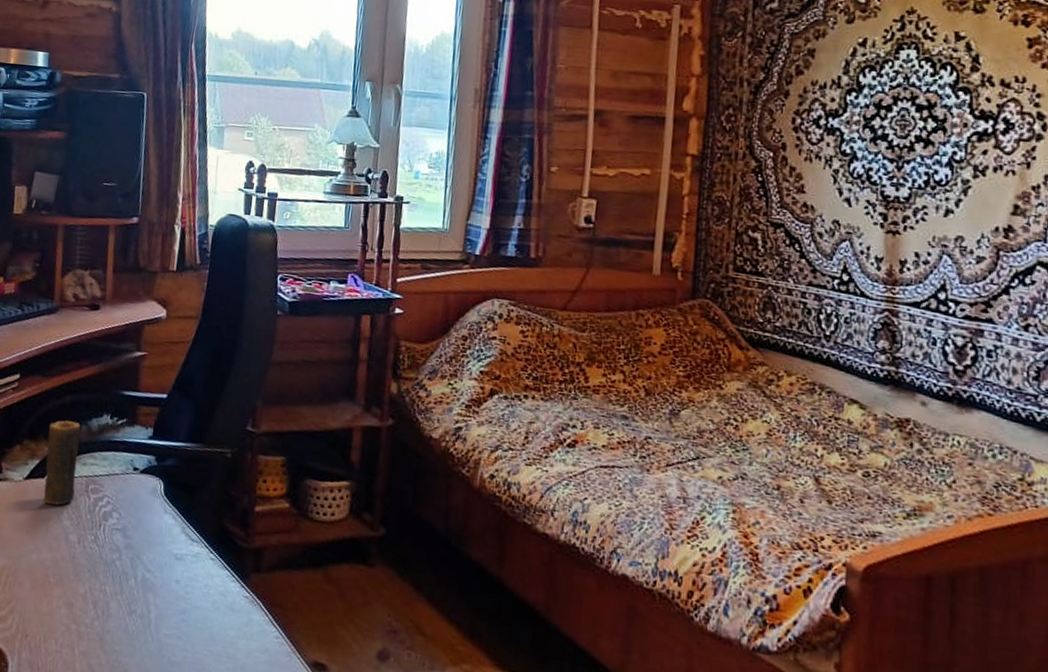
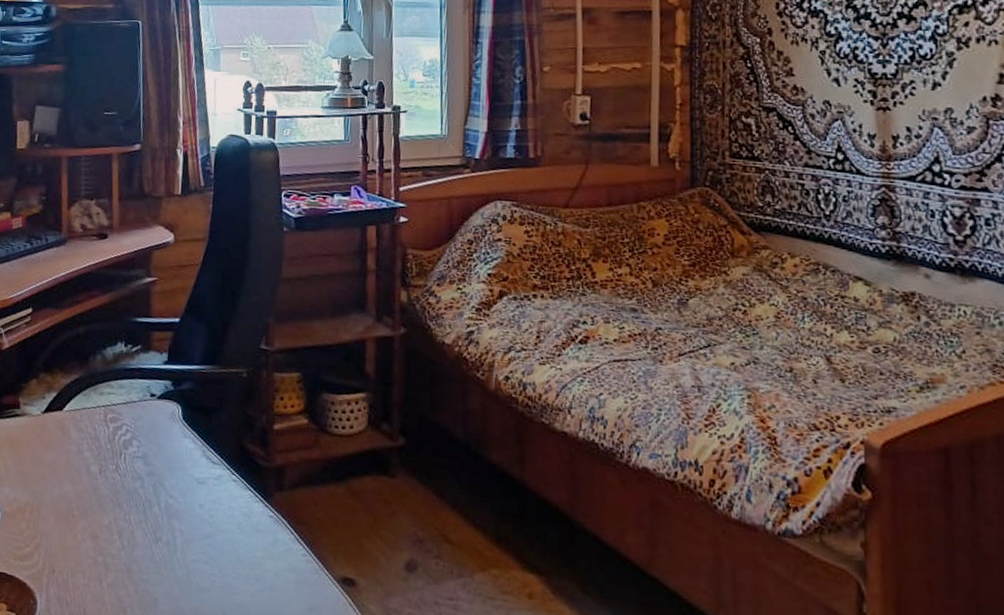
candle: present [43,420,81,505] -> none [62,351,96,437]

